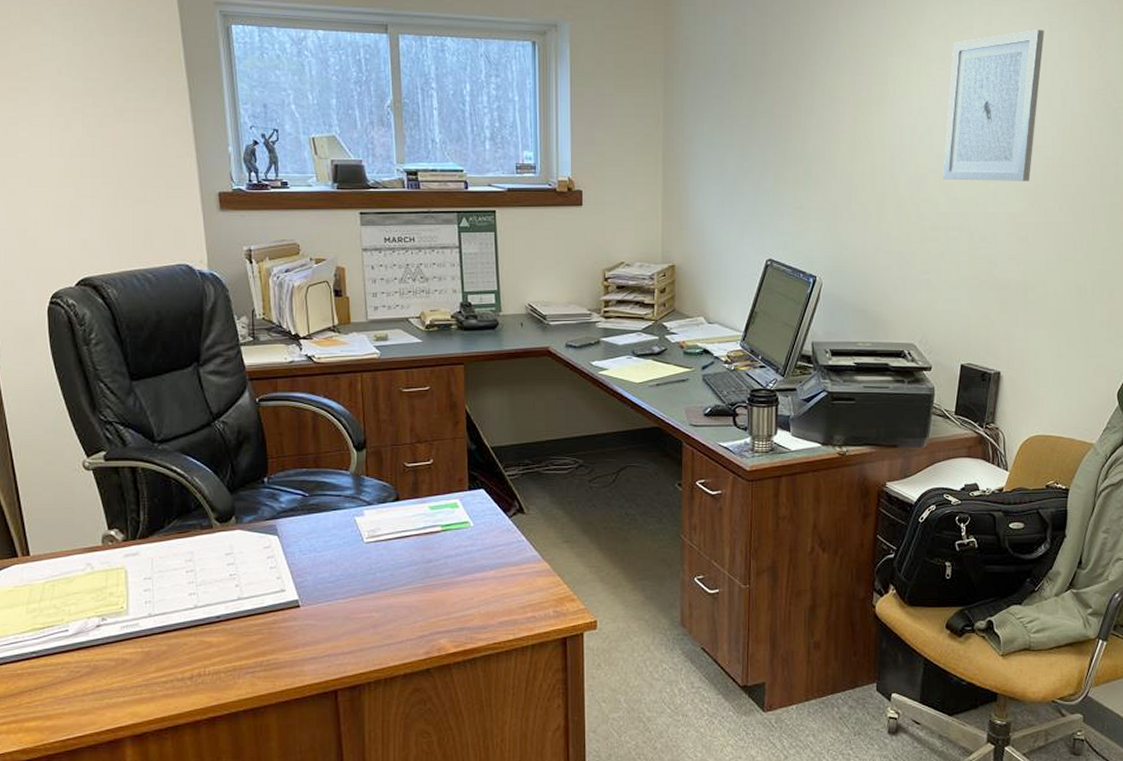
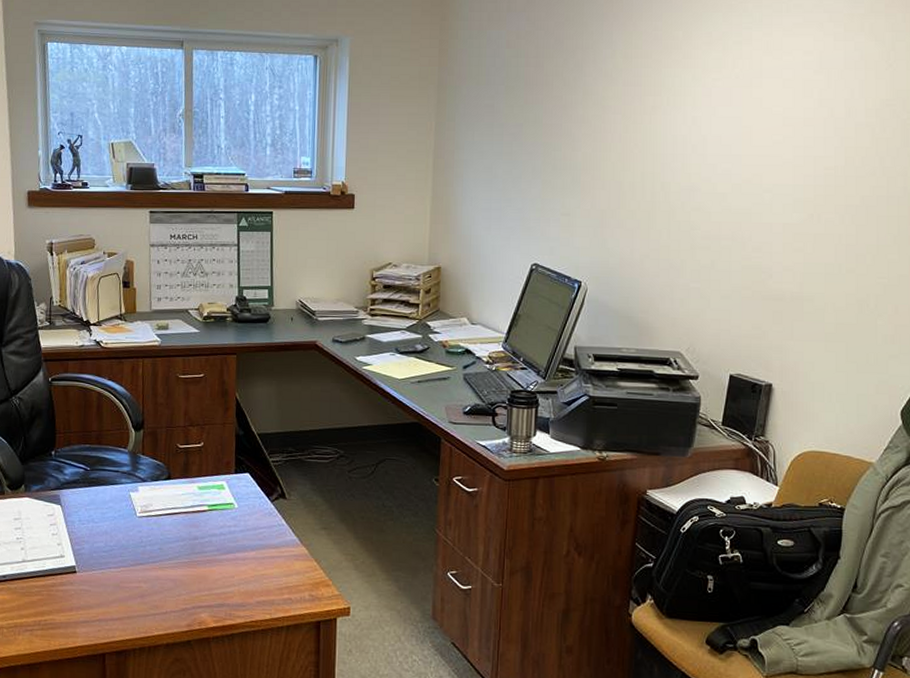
wall art: present [943,30,1044,181] -> none [716,40,829,192]

